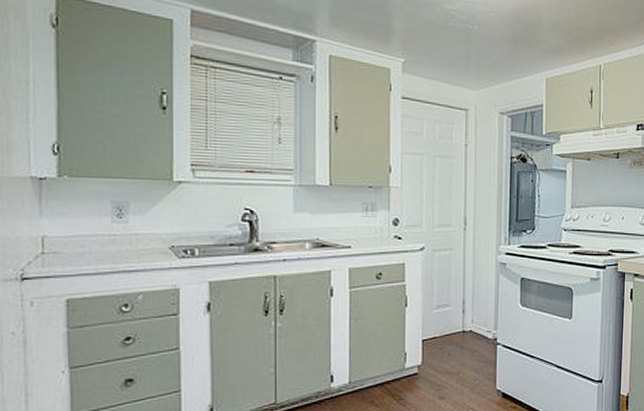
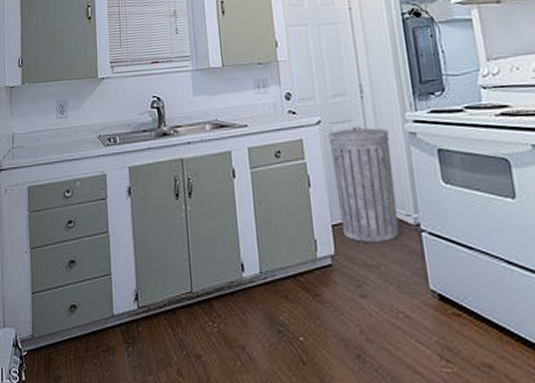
trash can: none [430,254,483,354] -> present [328,126,400,242]

